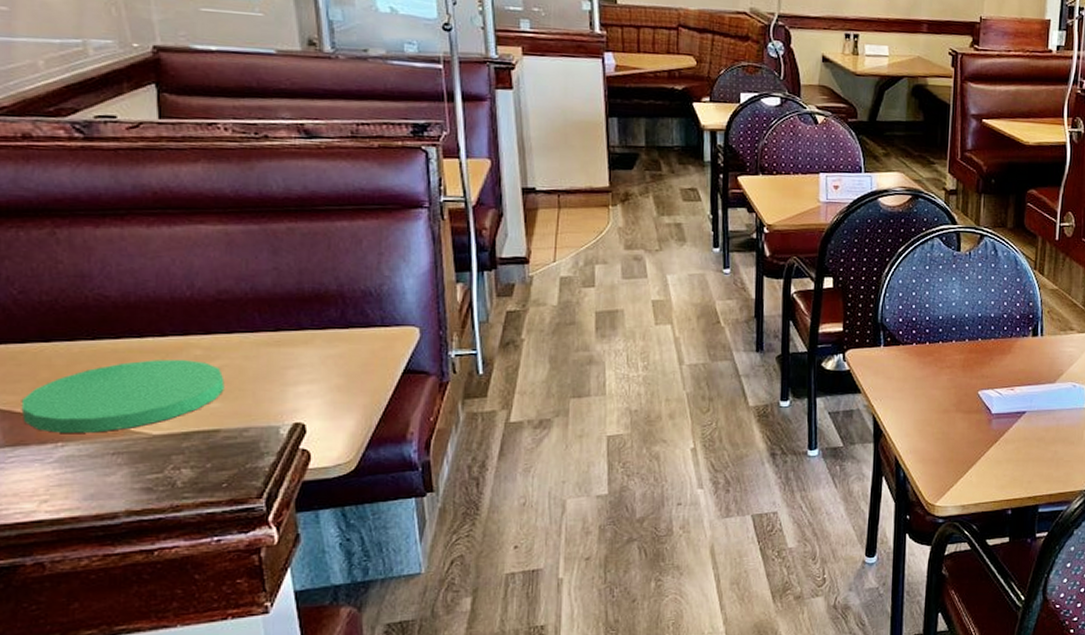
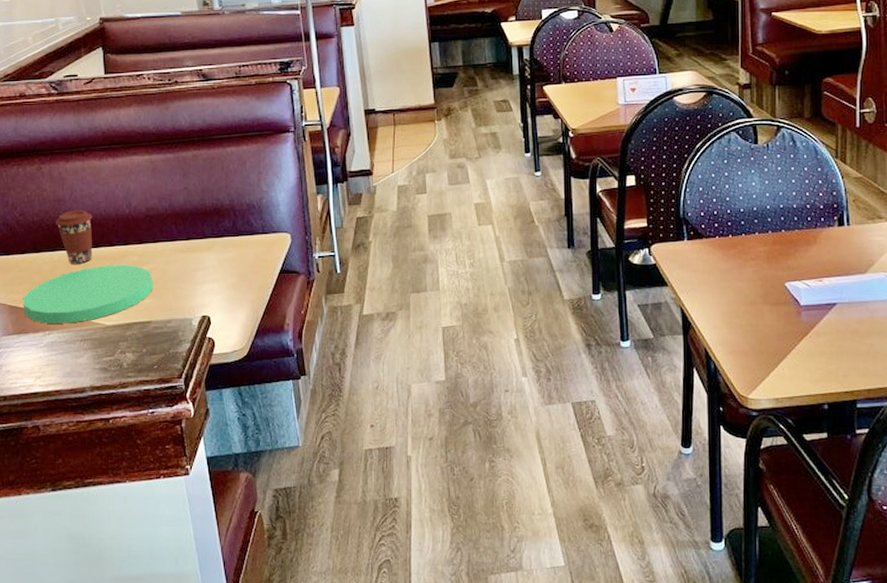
coffee cup: none [77,289,135,358] -> present [56,210,93,264]

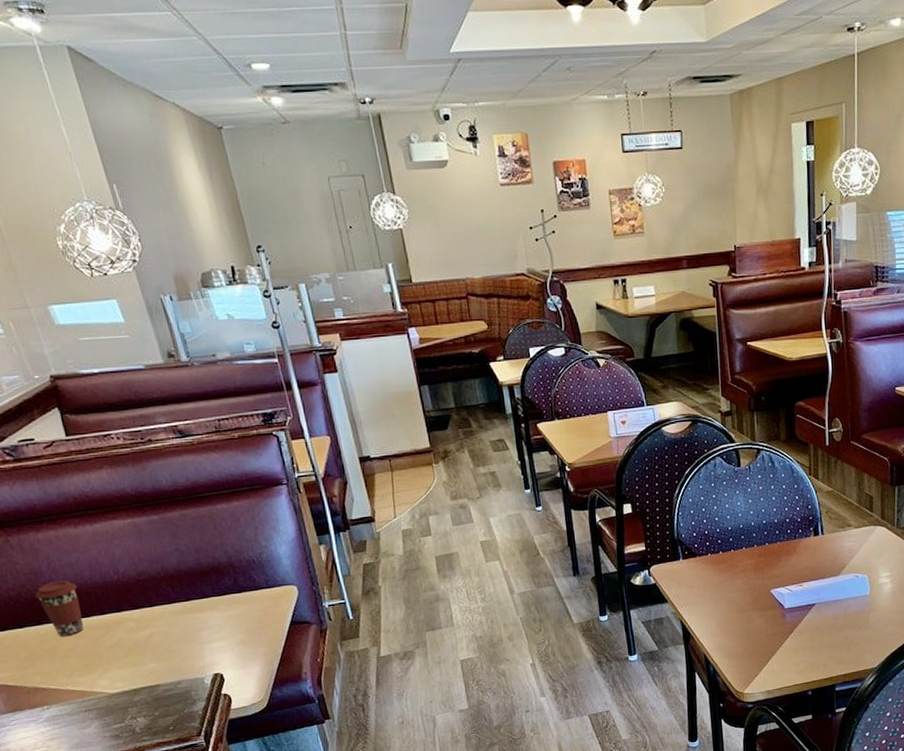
plate: present [23,265,153,324] -> none [11,631,157,699]

